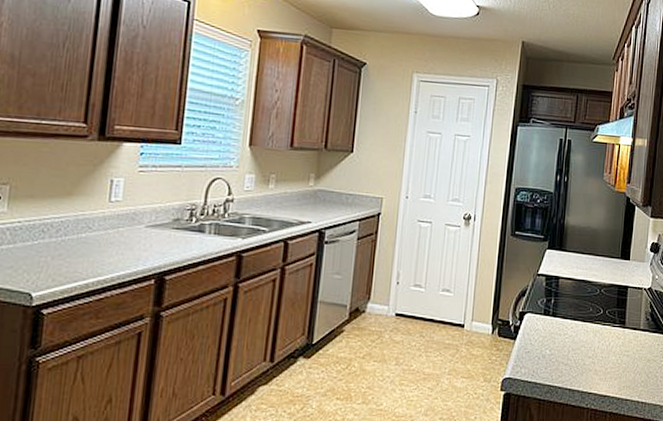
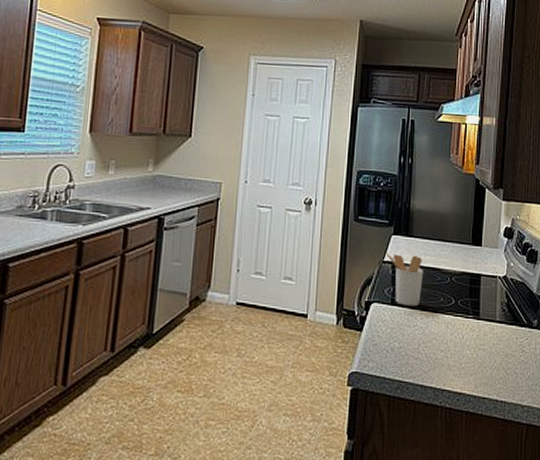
utensil holder: none [540,266,575,317] -> present [386,252,423,307]

